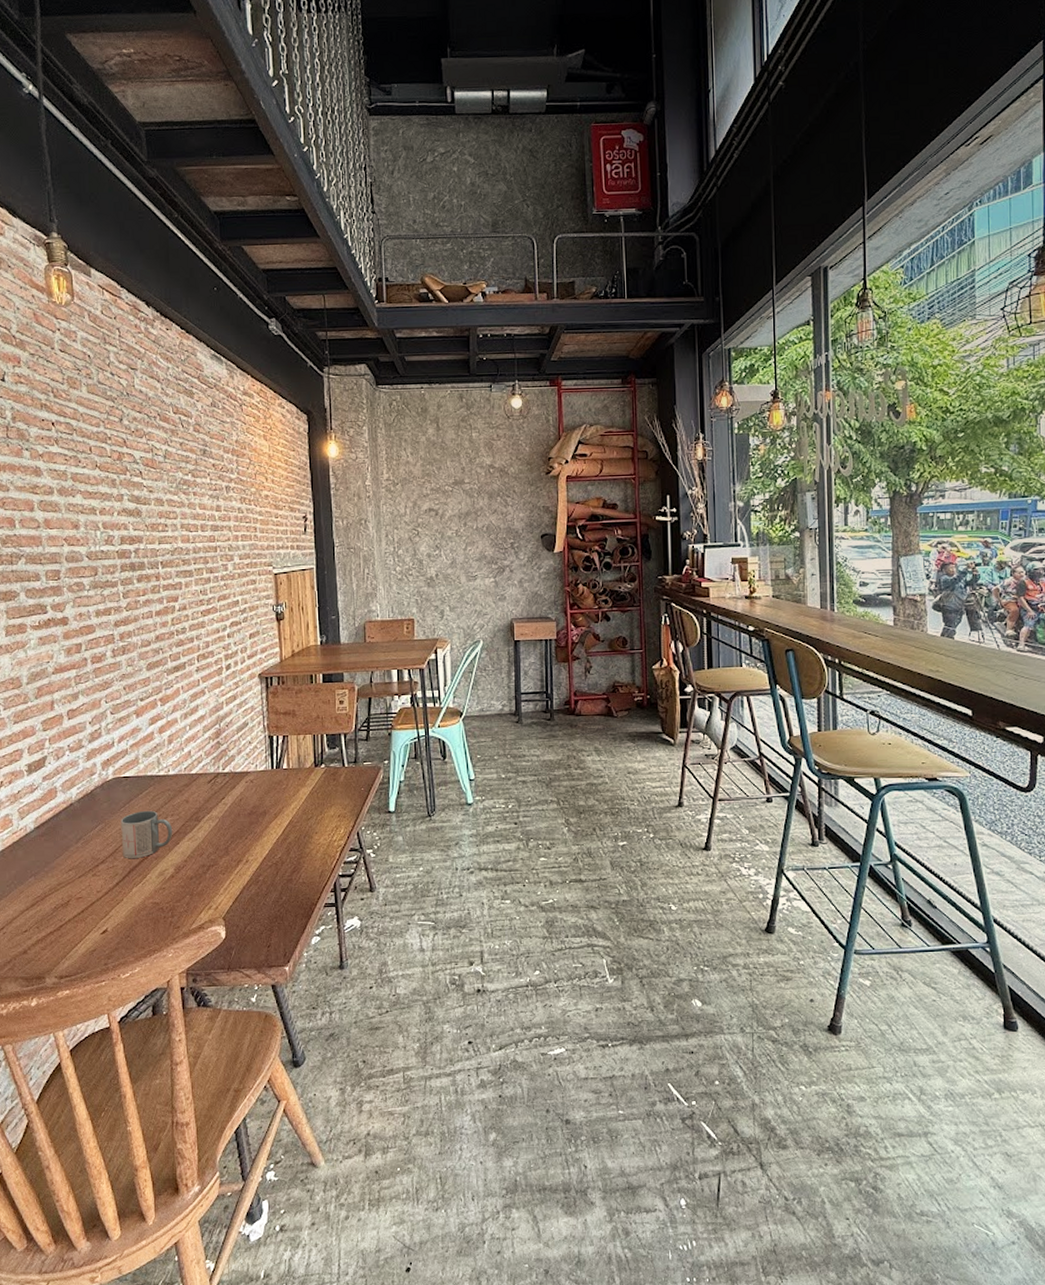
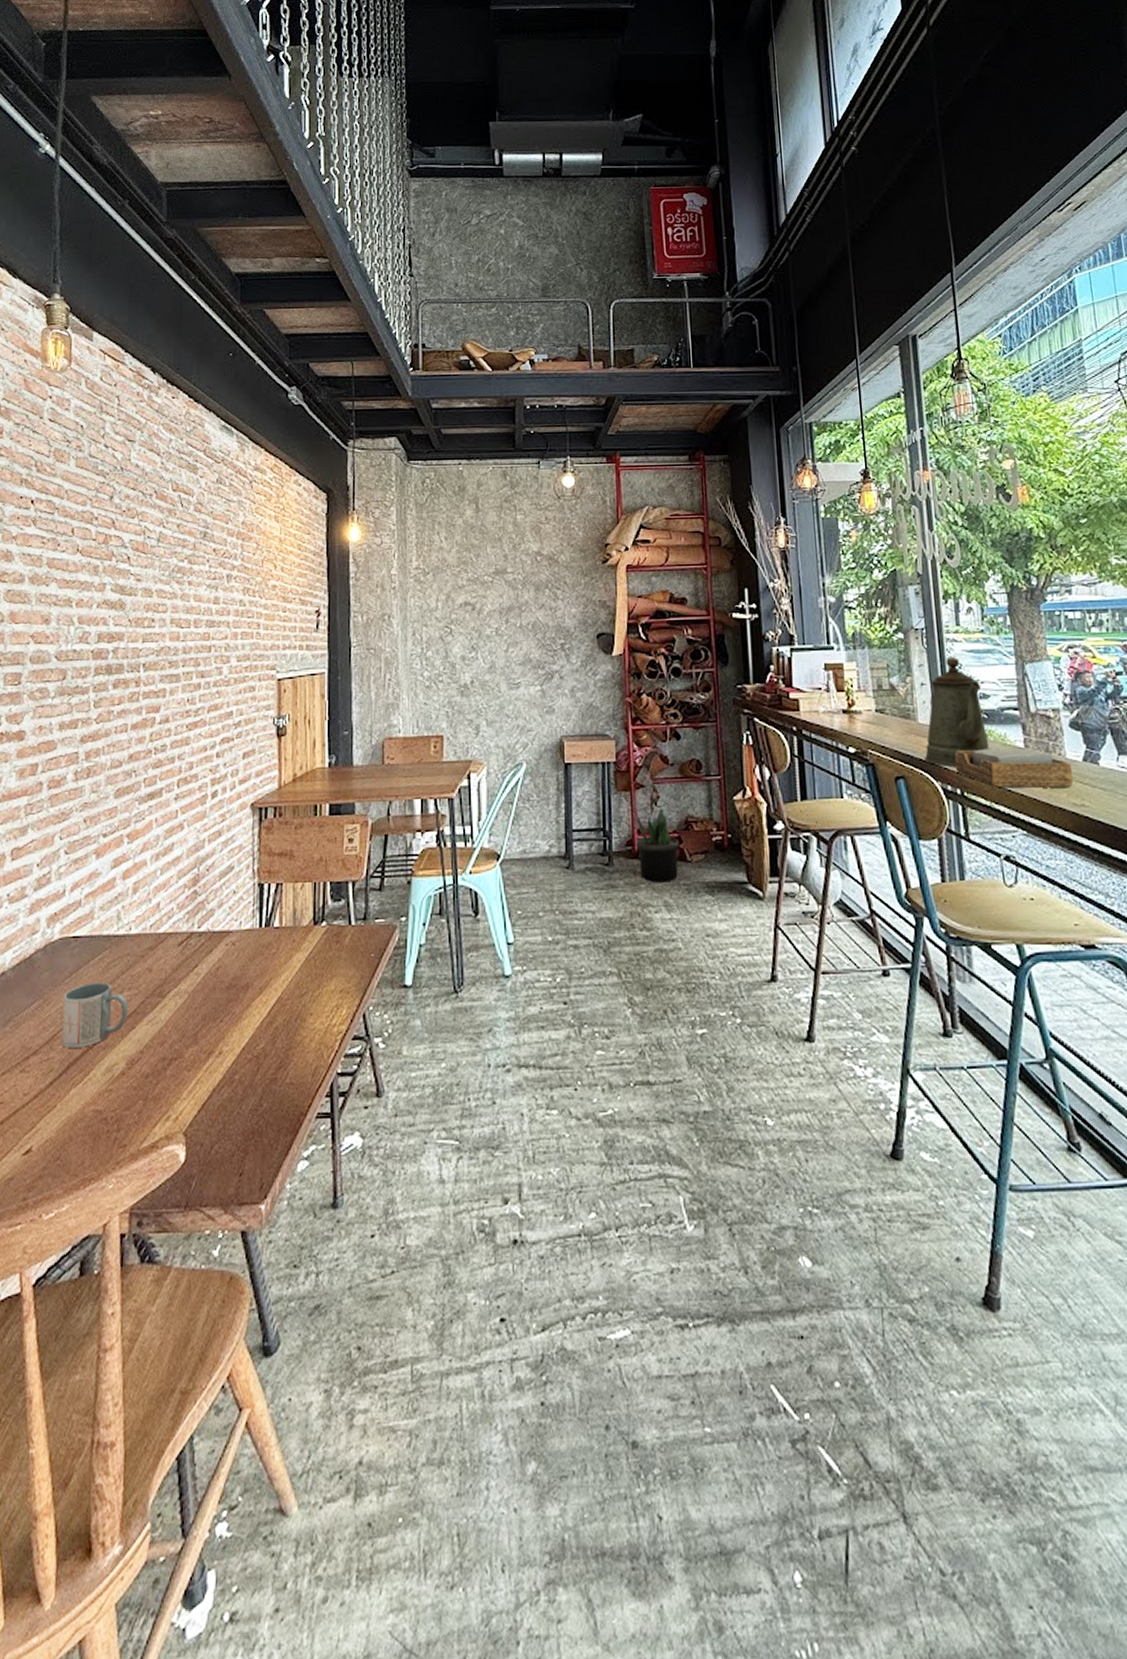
planter: none [571,675,607,733] -> present [634,807,678,883]
coffee pot: none [810,551,865,642] -> present [924,656,990,768]
napkin holder: none [835,626,932,658] -> present [955,748,1073,789]

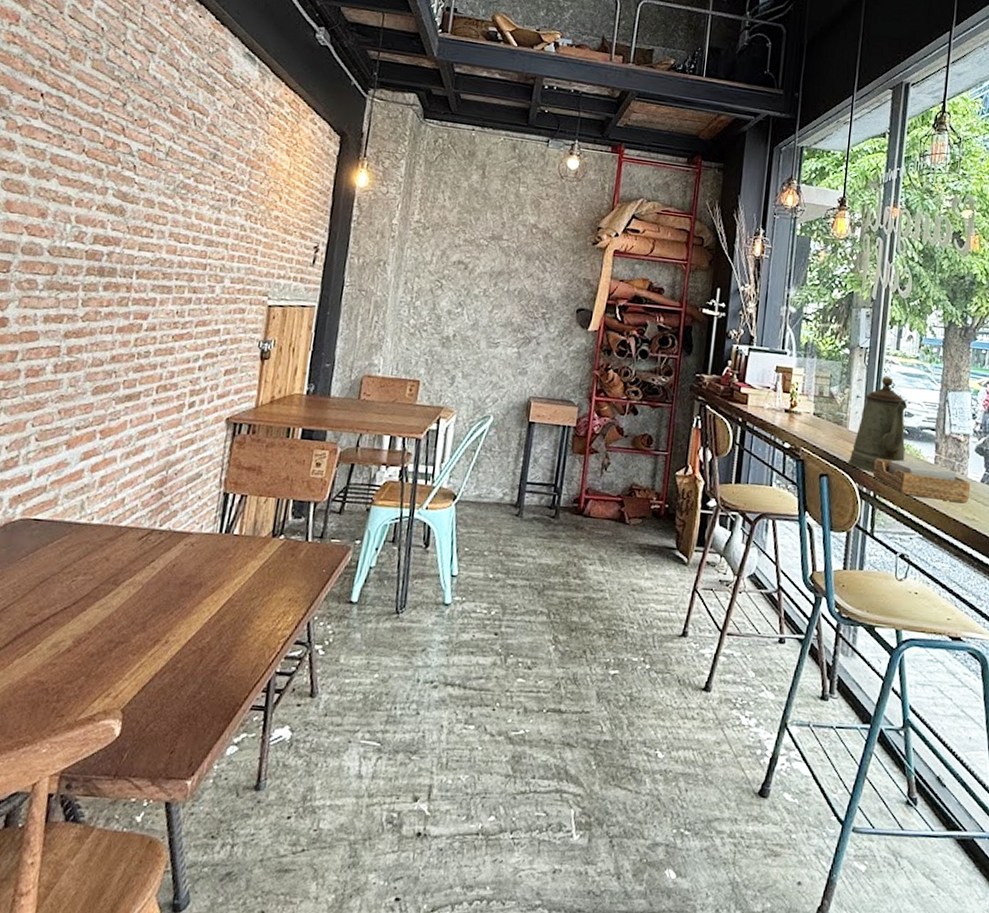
mug: present [61,982,129,1049] -> none [11,563,82,623]
planter: present [634,807,678,883] -> none [581,473,621,540]

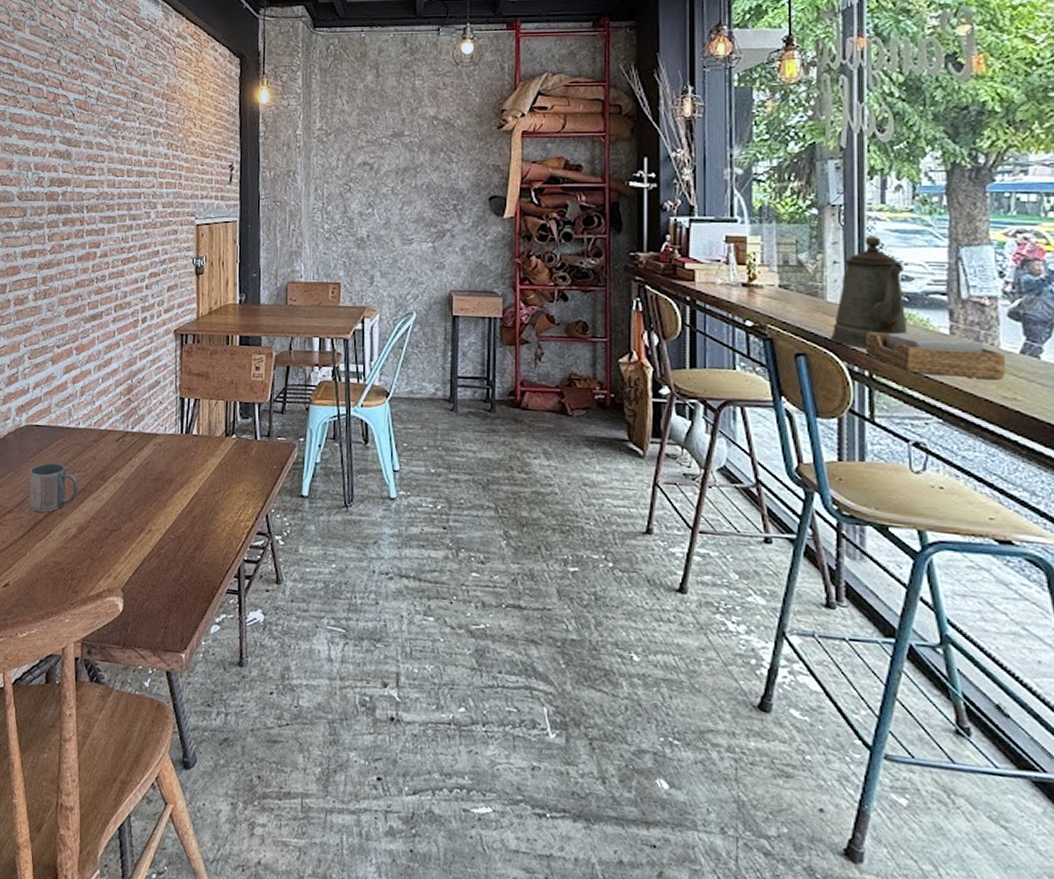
mug: none [11,563,82,623] -> present [28,462,79,513]

